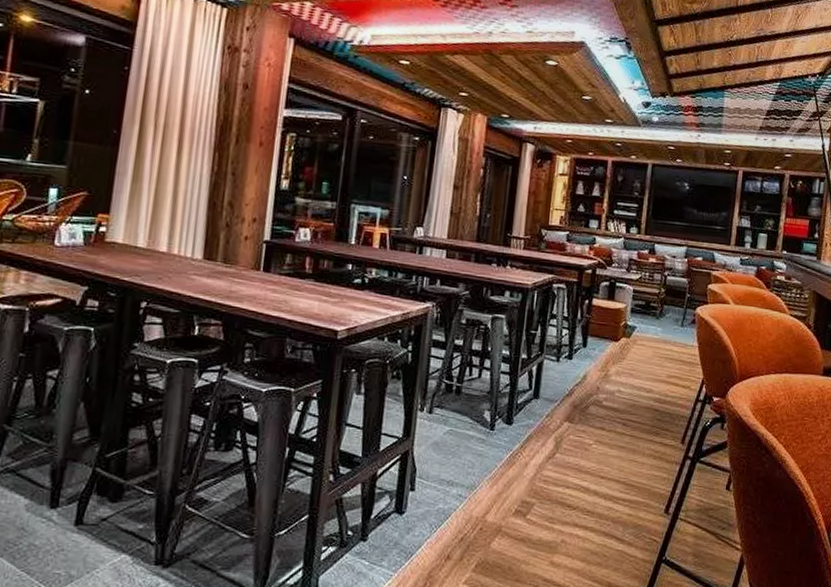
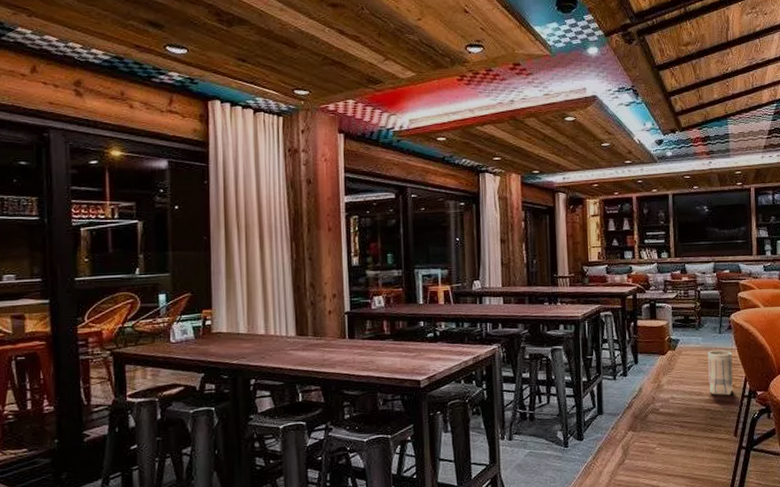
basket: none [661,344,692,397] -> present [707,350,733,396]

